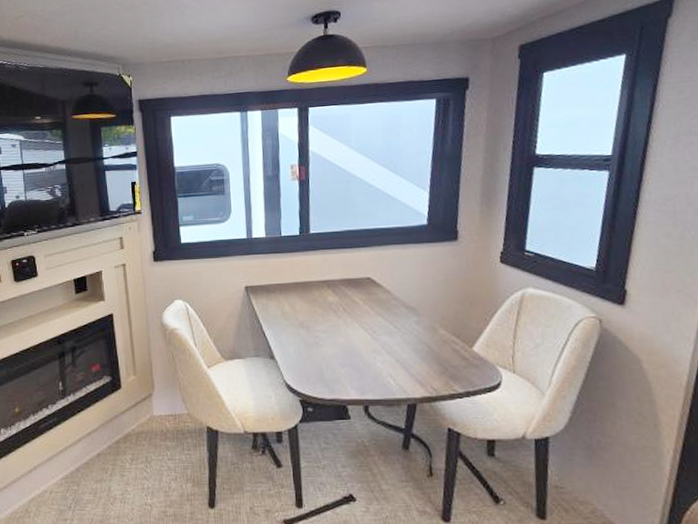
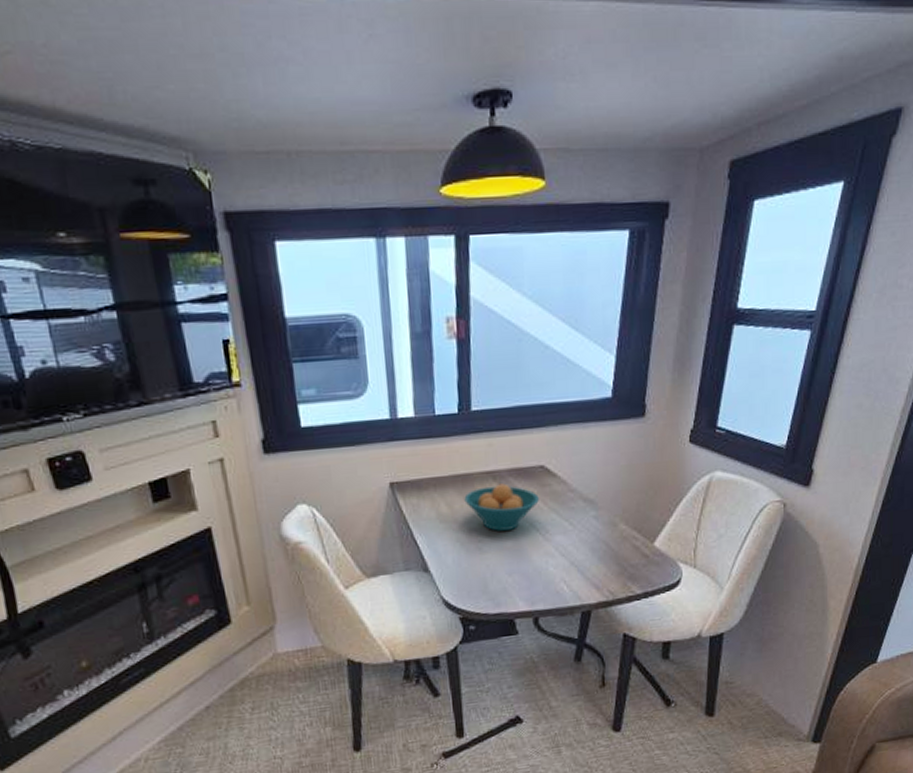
fruit bowl: none [304,291,367,329] -> present [464,483,539,531]

